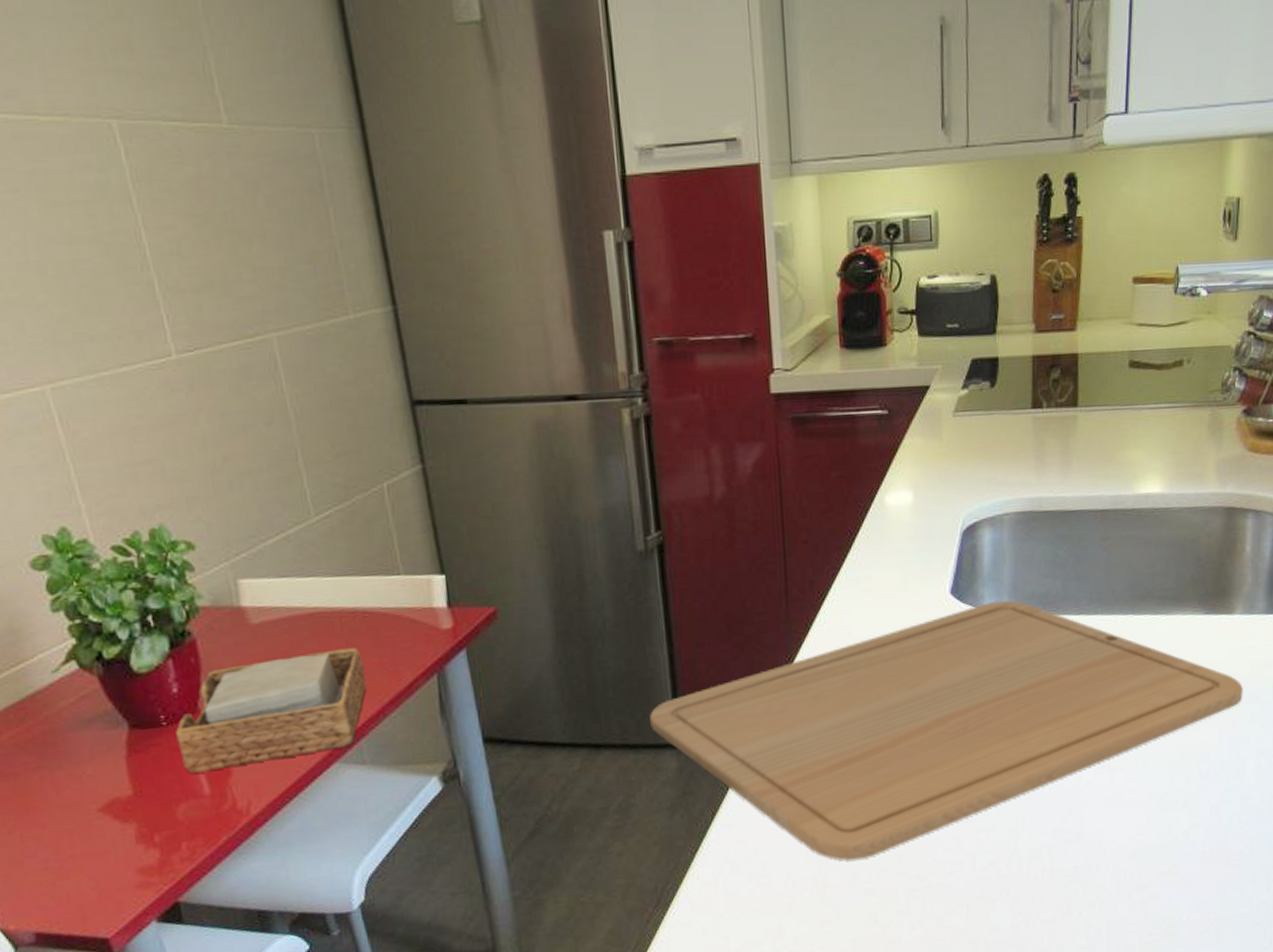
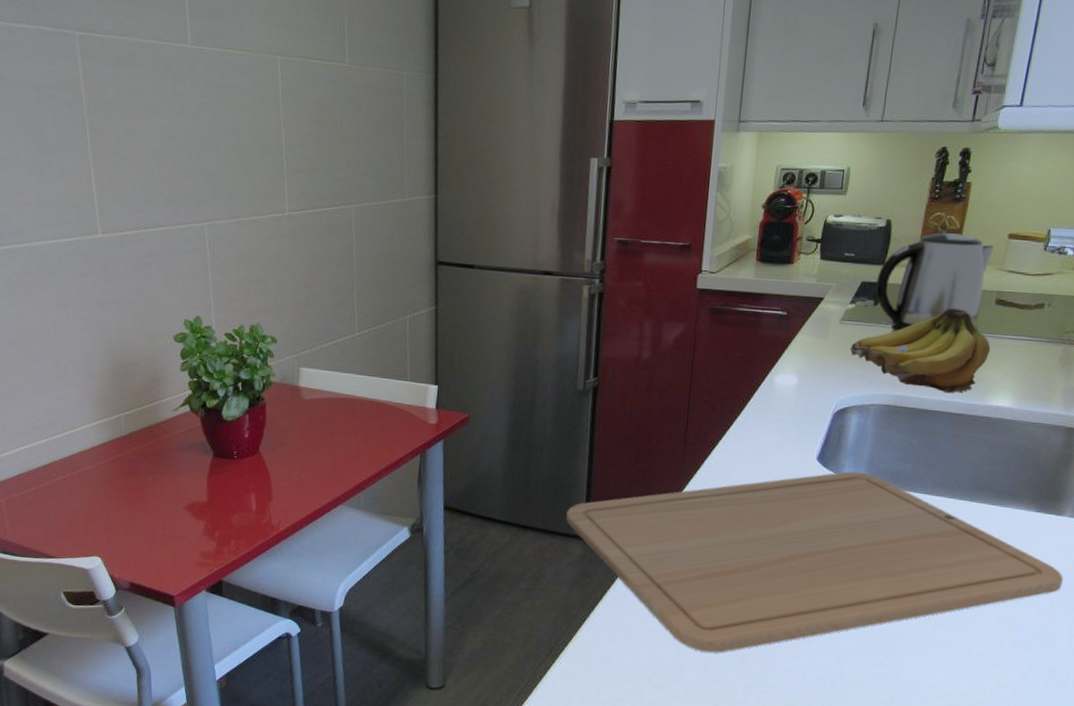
napkin holder: present [175,648,367,774] -> none [241,425,372,496]
fruit: none [969,378,1131,486] -> present [849,307,991,393]
kettle: none [989,284,1120,420] -> present [875,232,995,333]

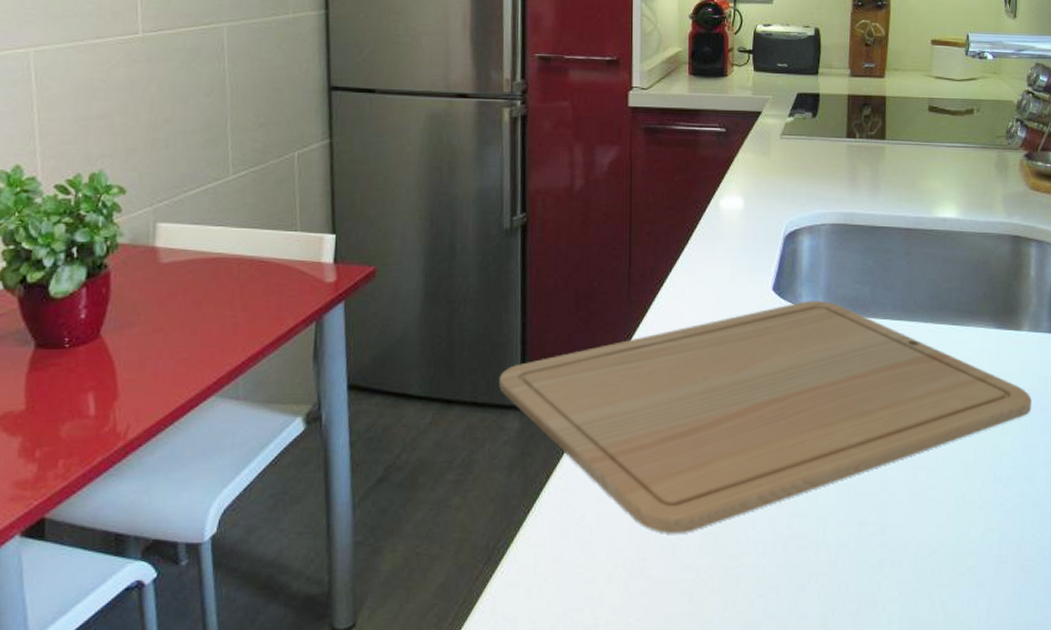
fruit: present [849,307,991,393] -> none [793,116,930,207]
kettle: present [875,232,995,333] -> none [812,40,920,146]

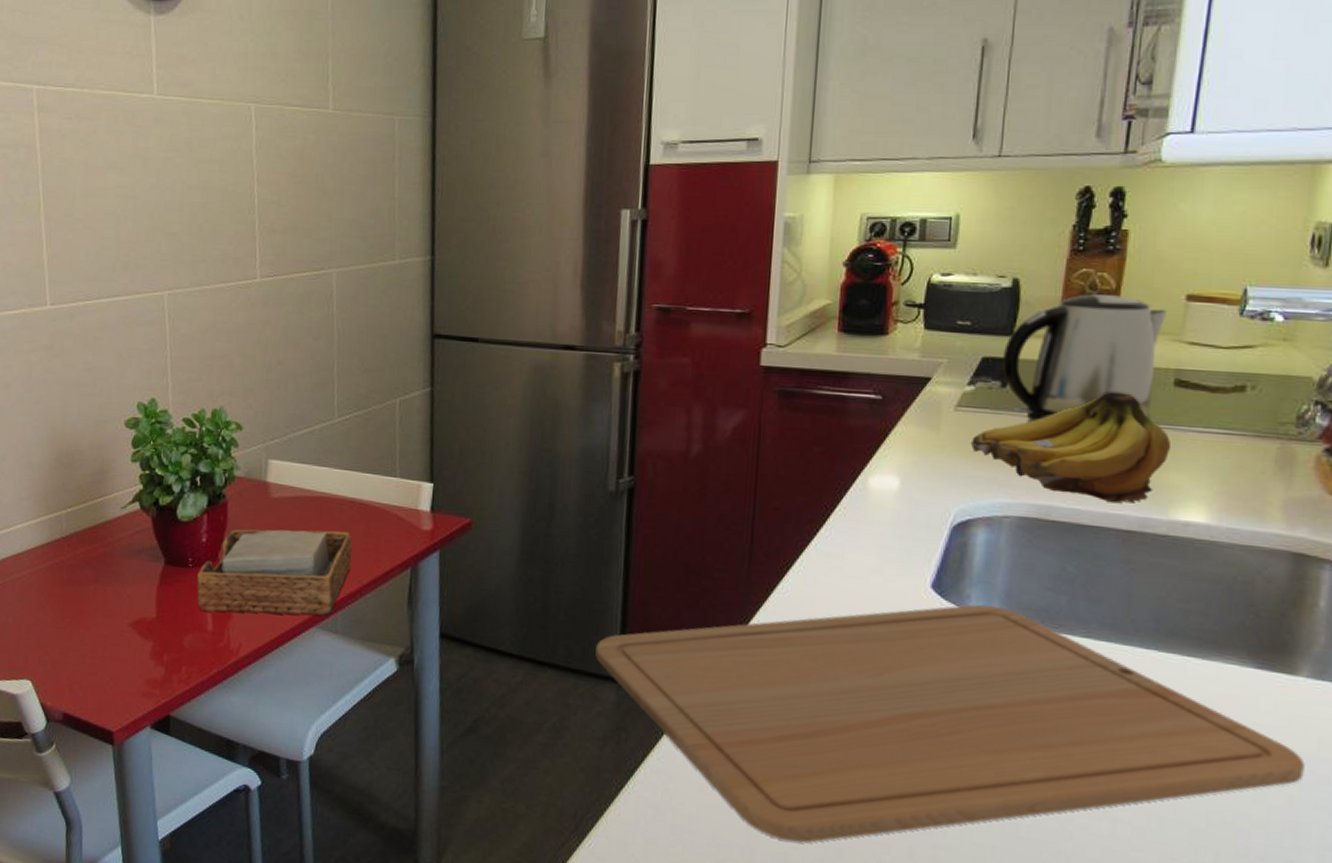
napkin holder: none [75,292,253,395] -> present [197,529,353,617]
fruit: none [793,116,930,207] -> present [970,390,1172,503]
kettle: none [812,40,920,146] -> present [1002,294,1168,423]

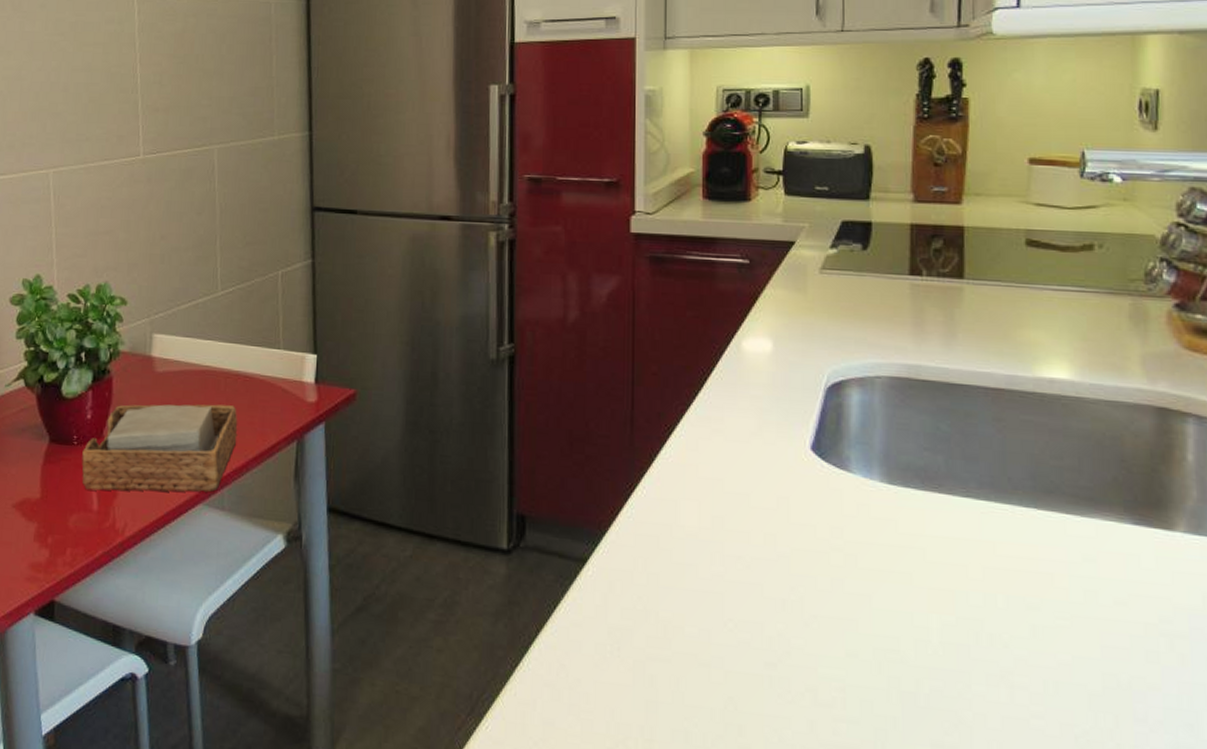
chopping board: present [595,604,1305,842] -> none [484,466,1193,719]
fruit: present [970,390,1172,503] -> none [837,251,1030,362]
kettle: present [1002,294,1168,423] -> none [862,159,1013,284]

